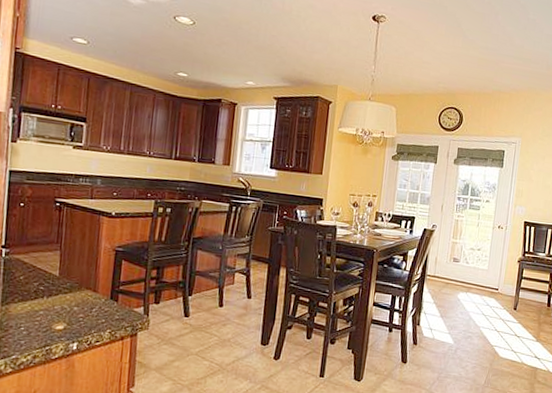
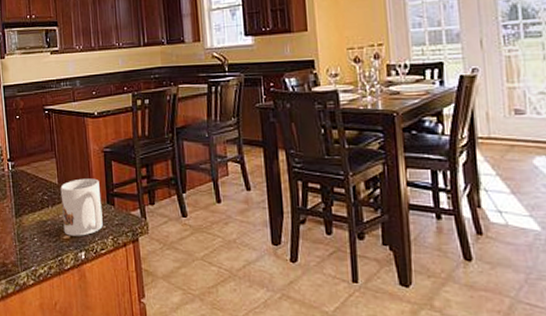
mug: none [57,273,106,328] -> present [60,178,103,236]

